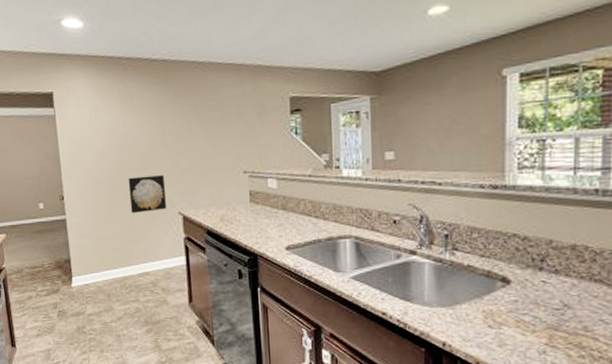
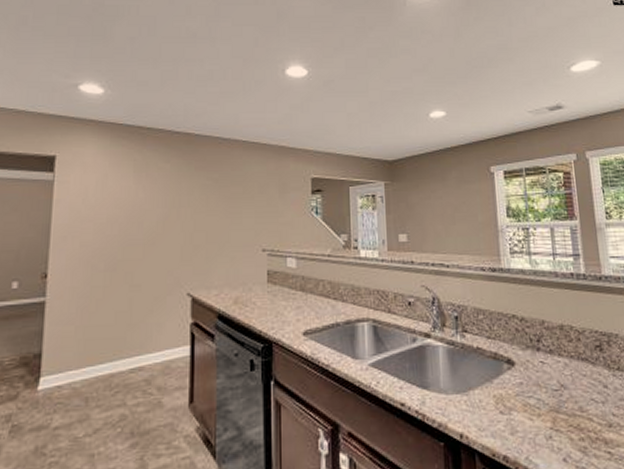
wall art: present [128,175,166,214] -> none [130,251,176,296]

